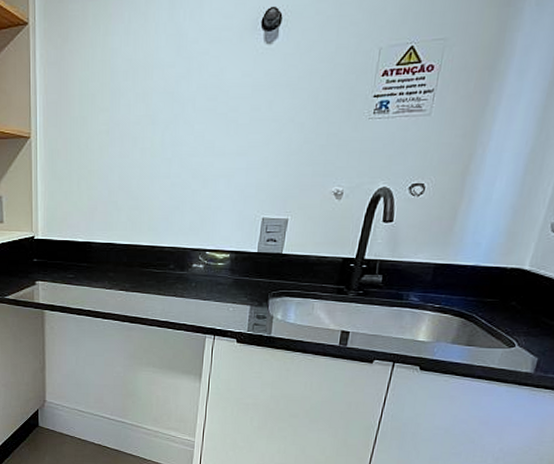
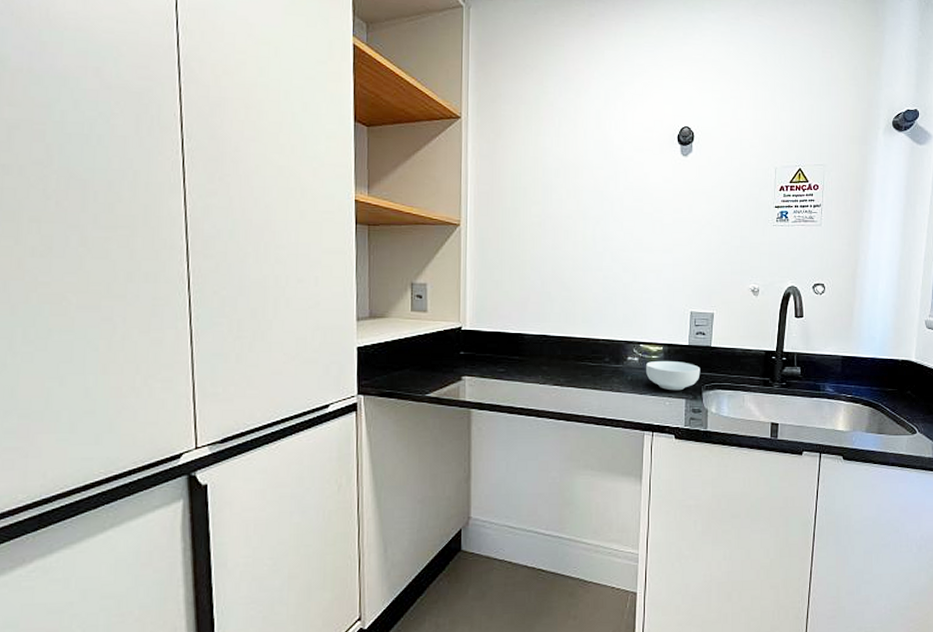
cereal bowl: none [211,267,269,297] -> present [646,360,701,391]

